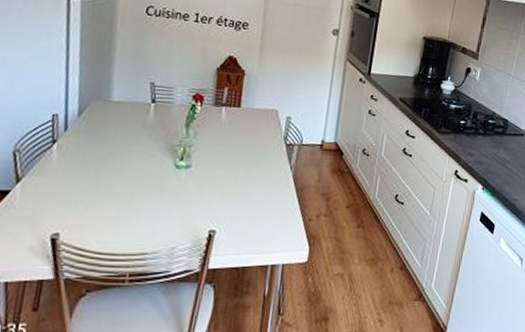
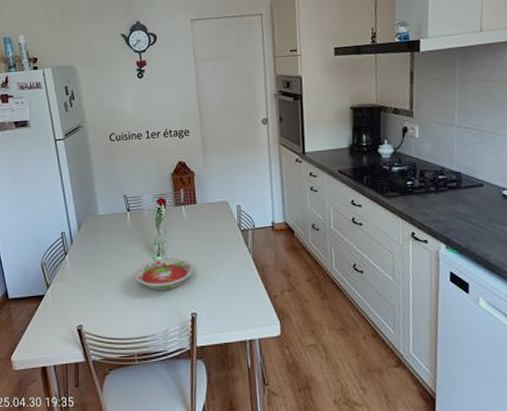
bowl: none [146,164,223,202] -> present [135,258,194,291]

